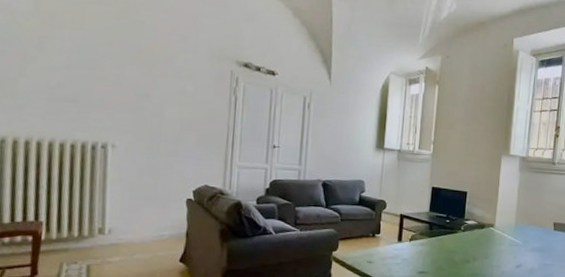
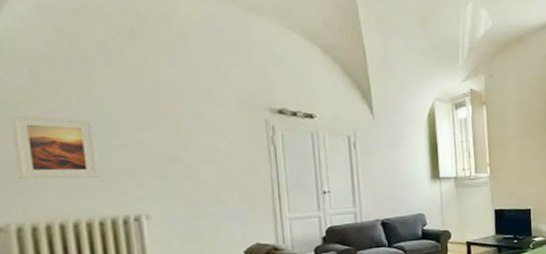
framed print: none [9,38,81,103] -> present [10,115,100,179]

